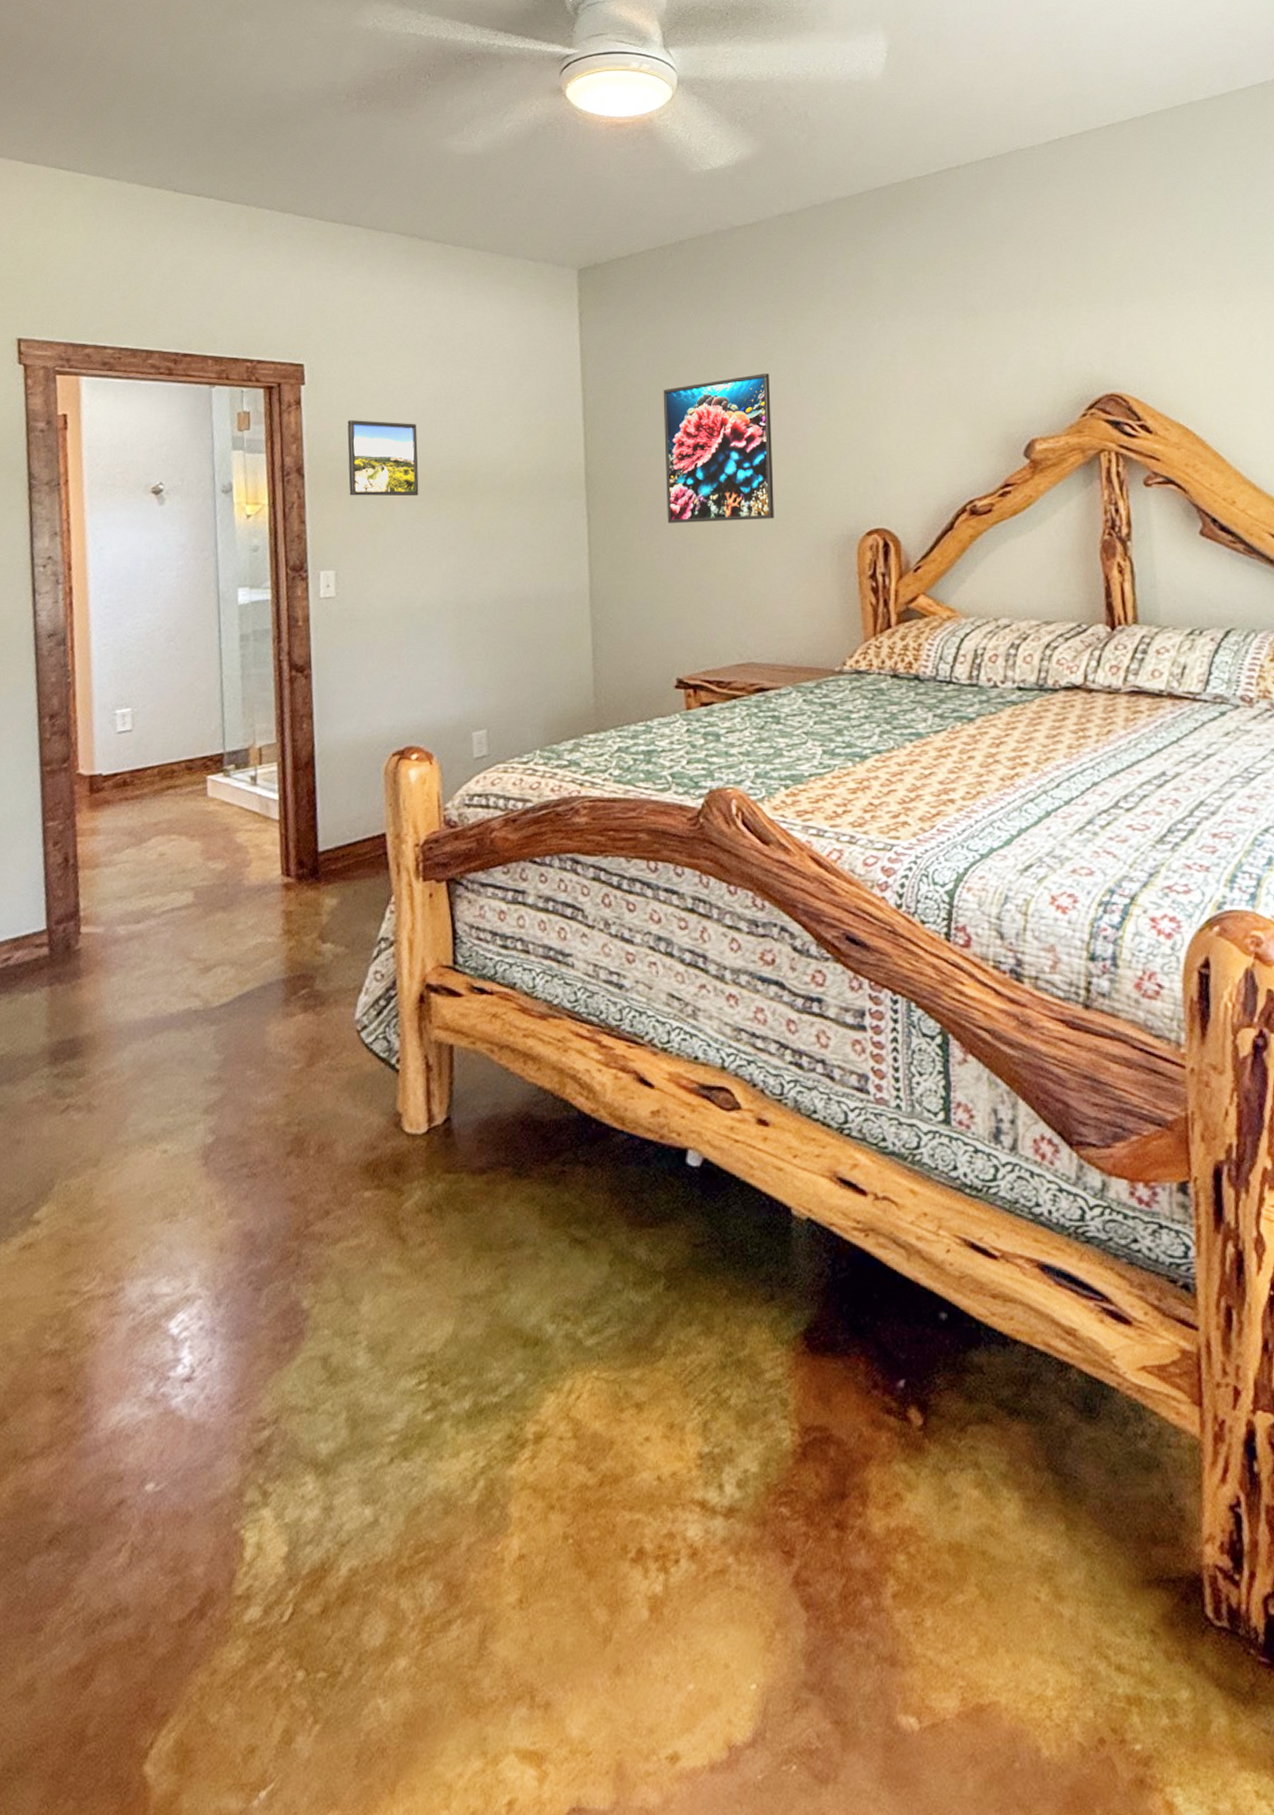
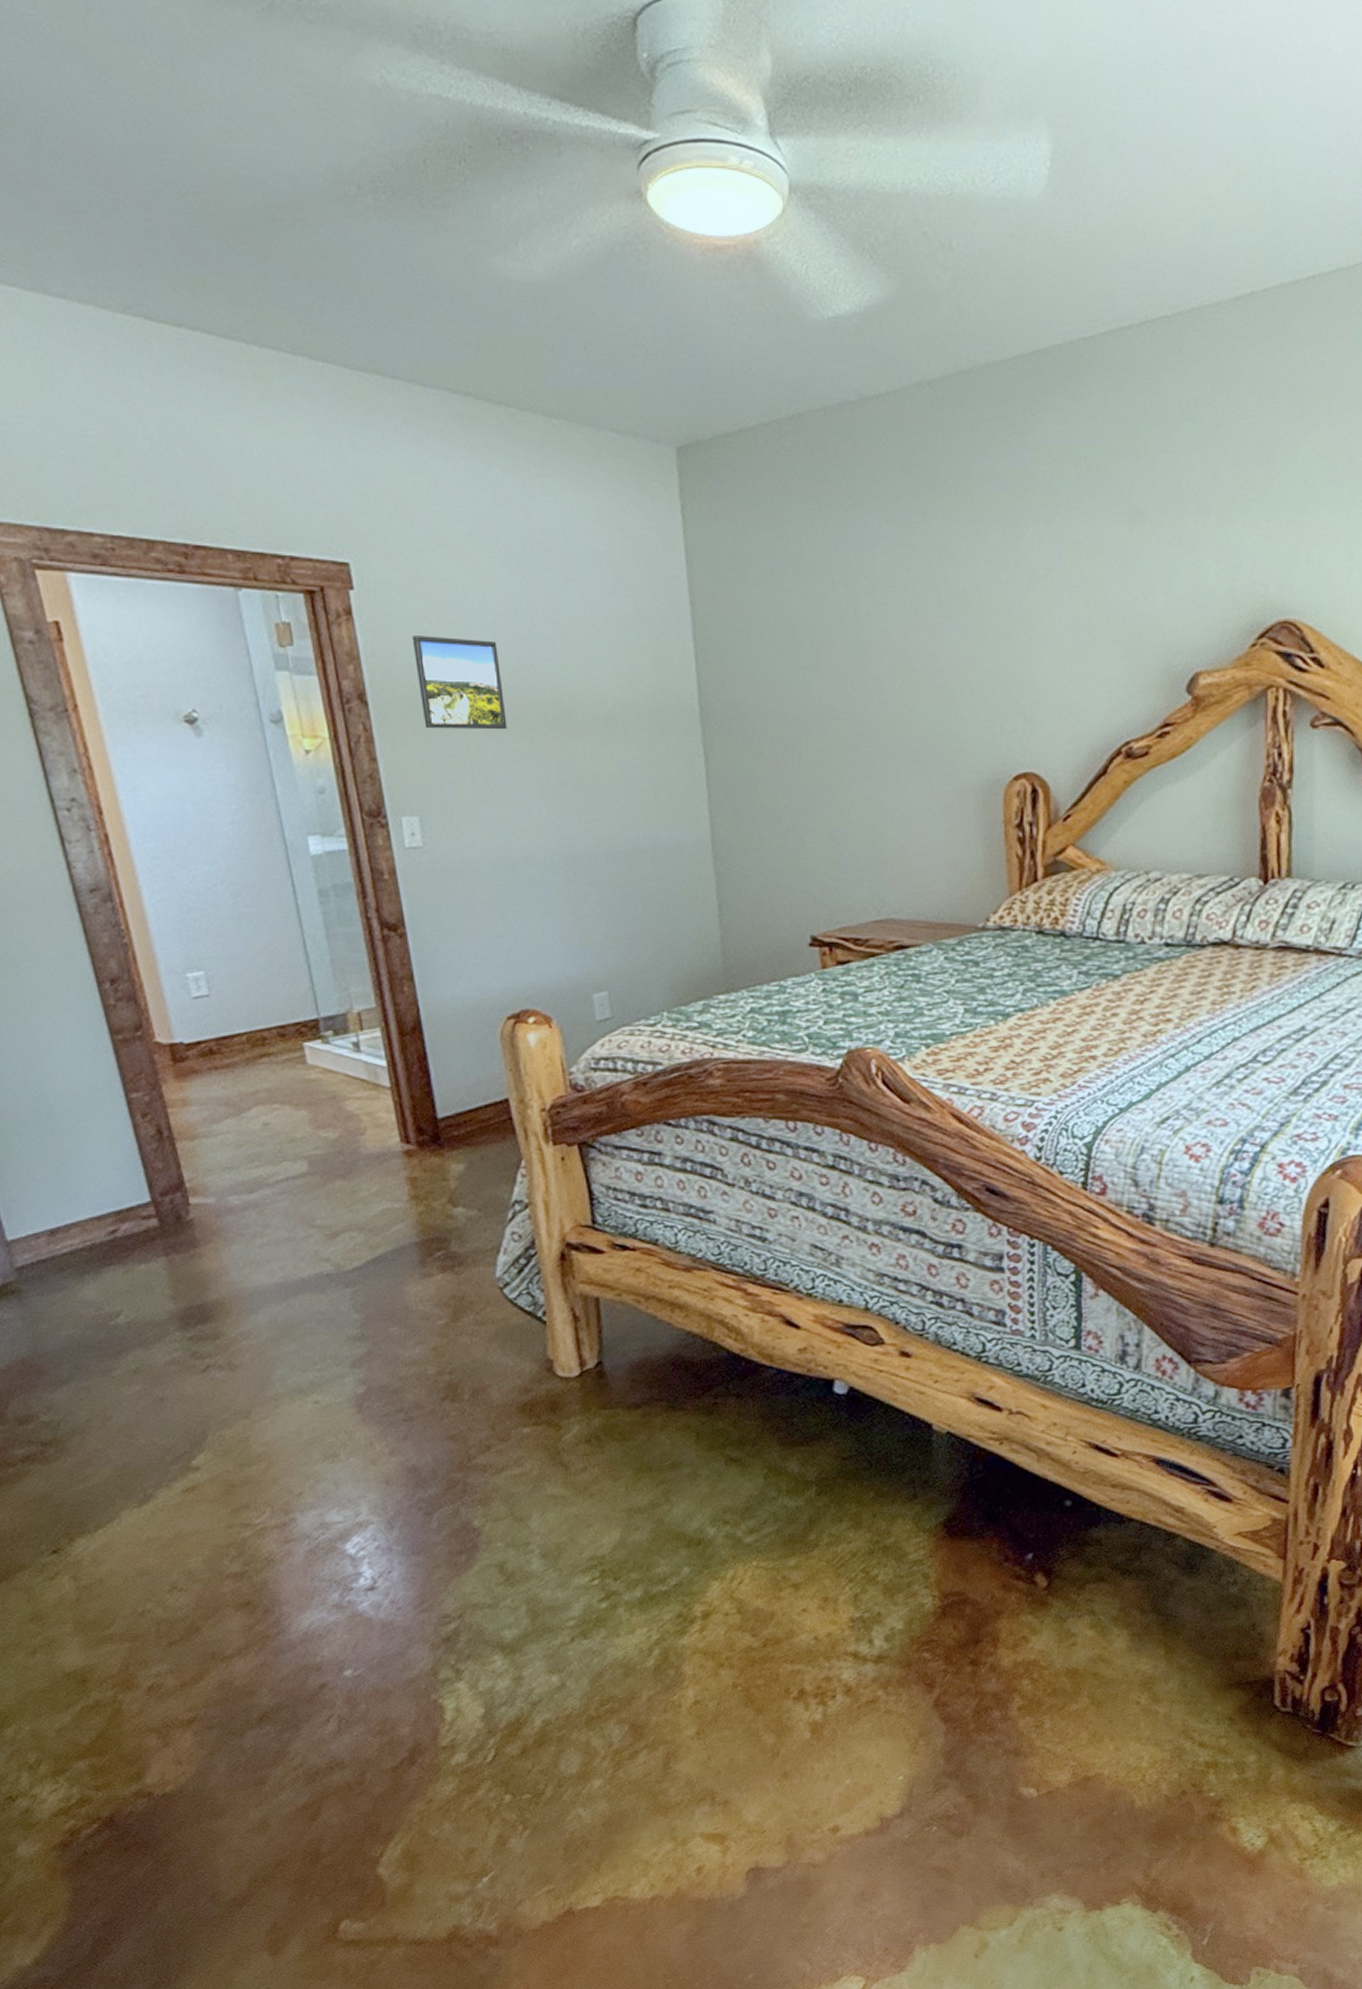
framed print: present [663,372,774,523] -> none [785,586,914,764]

